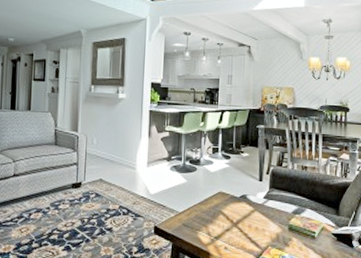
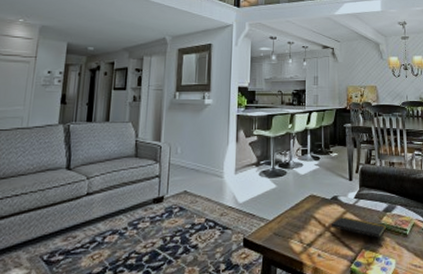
notepad: none [239,214,294,245] -> present [332,216,386,246]

